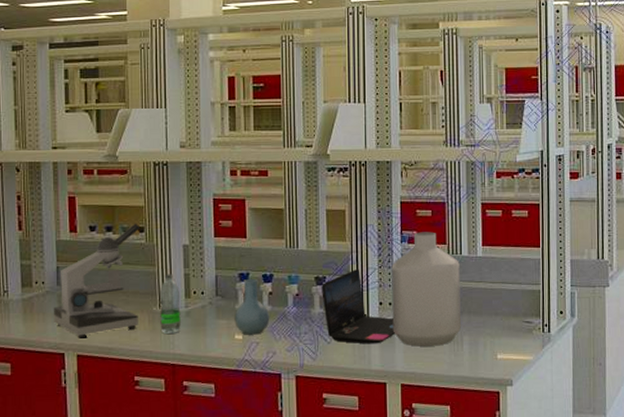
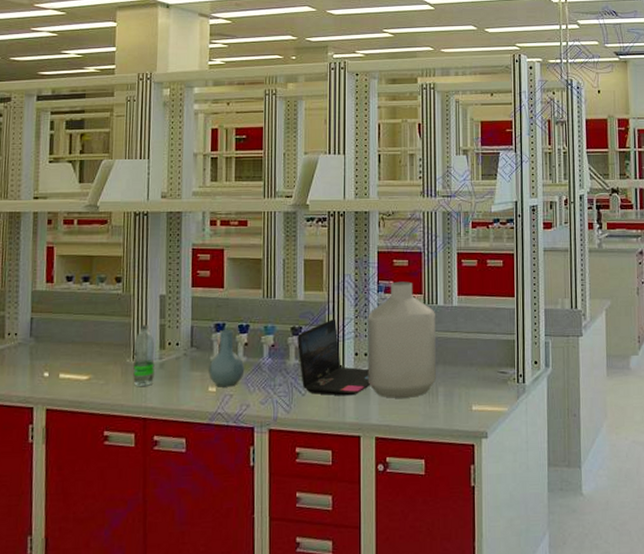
microscope: present [53,223,141,338] -> none [24,273,118,392]

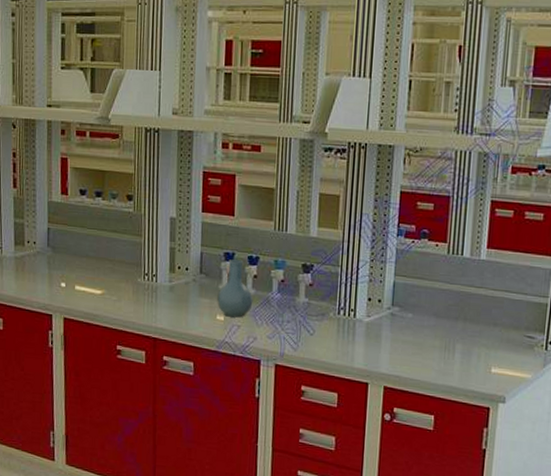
bottle: present [133,324,155,387] -> none [144,246,165,308]
laptop: present [297,318,370,396] -> none [308,259,382,342]
bottle: present [367,281,436,398] -> none [379,226,460,351]

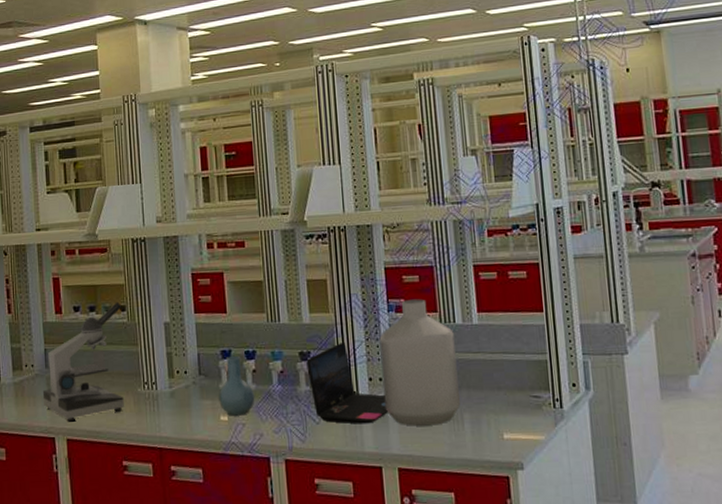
microscope: none [43,190,130,302] -> present [42,301,124,422]
laptop: none [308,259,382,342] -> present [306,341,388,424]
bottle: none [379,226,460,351] -> present [379,299,460,426]

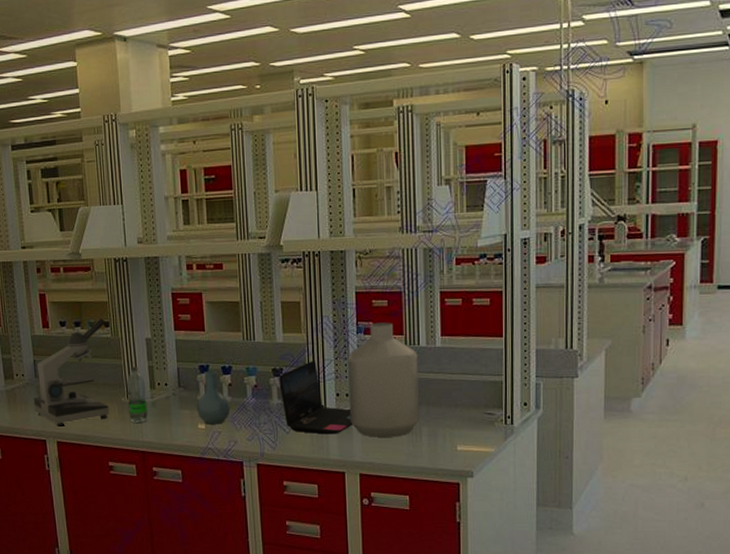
bottle: none [143,353,166,417] -> present [126,366,148,424]

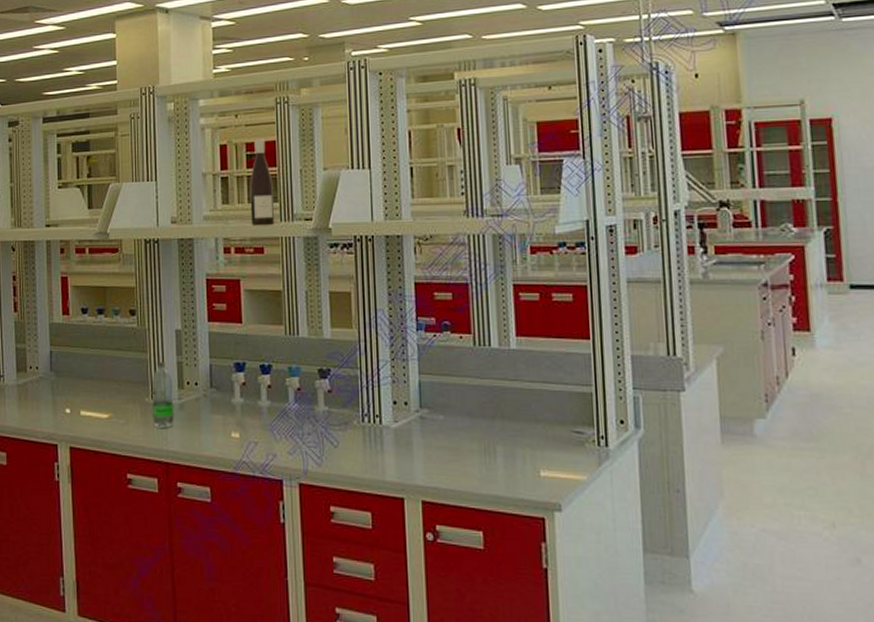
microscope: present [33,318,109,427] -> none [46,305,132,429]
flask: present [197,370,231,425] -> none [230,369,269,434]
bottle: none [208,163,232,245] -> present [250,138,275,227]
laptop: present [279,360,352,435] -> none [326,360,413,451]
bottle: present [348,322,419,437] -> none [406,318,493,457]

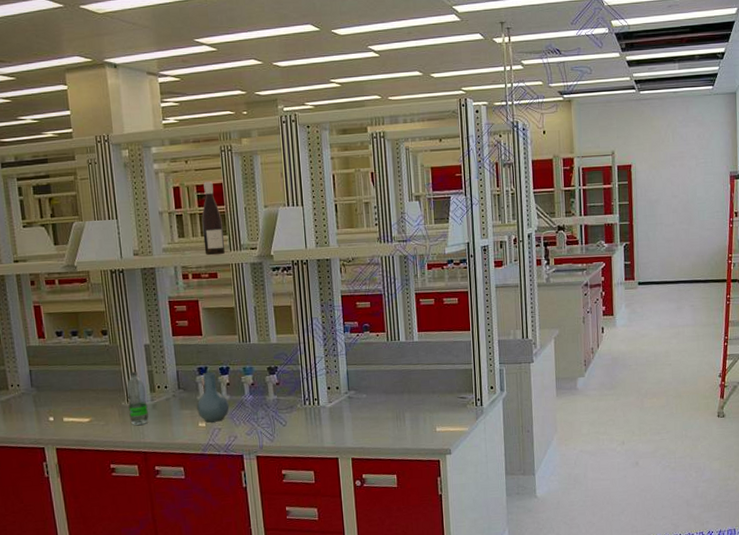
flask: none [230,369,269,434] -> present [197,371,230,423]

